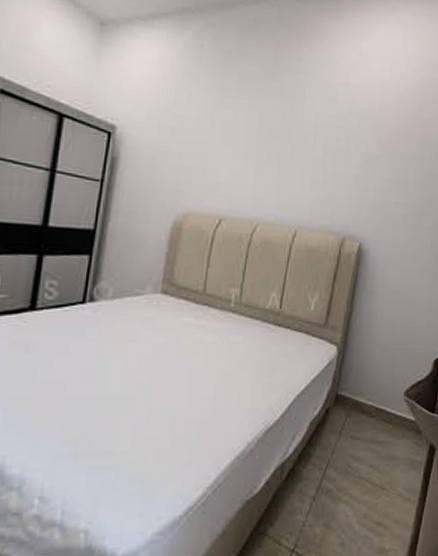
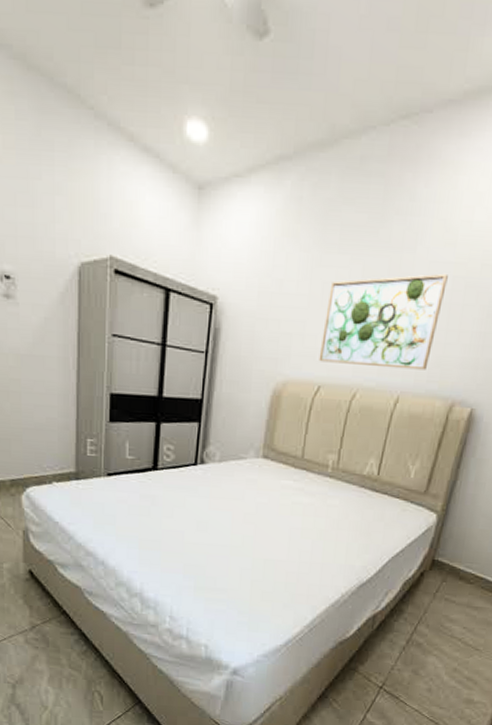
wall art: none [220,121,332,207] -> present [319,273,448,370]

